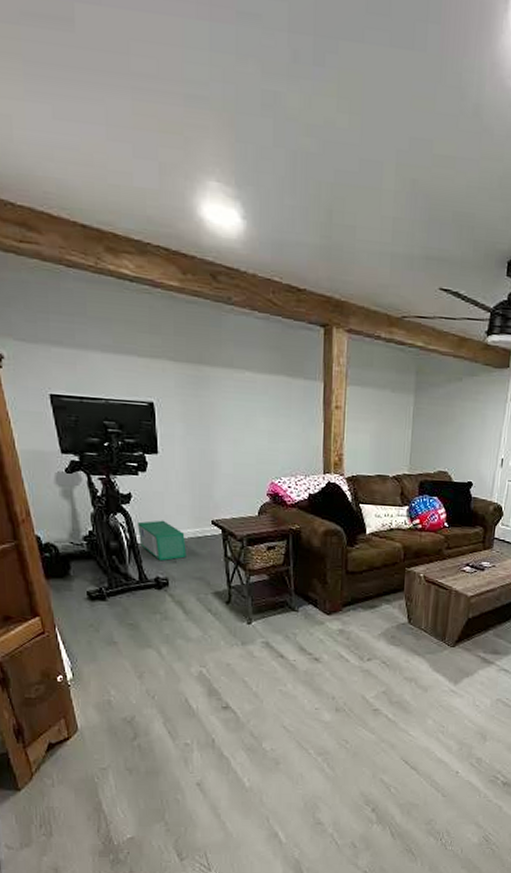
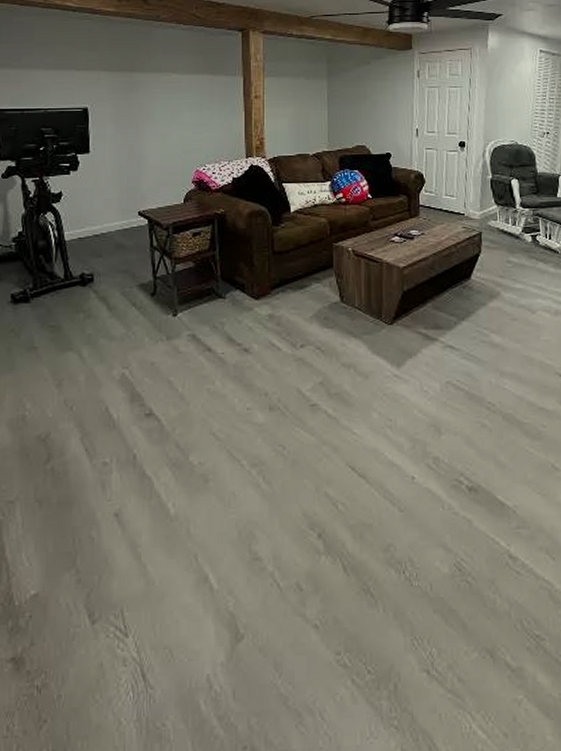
storage bin: present [137,520,186,561] -> none [66,215,113,257]

